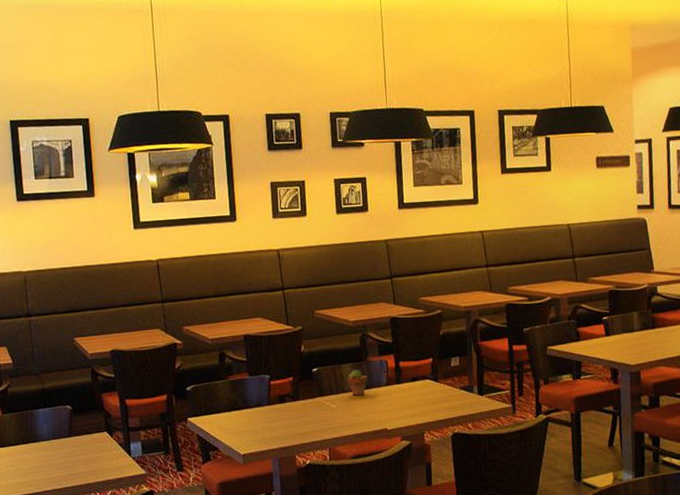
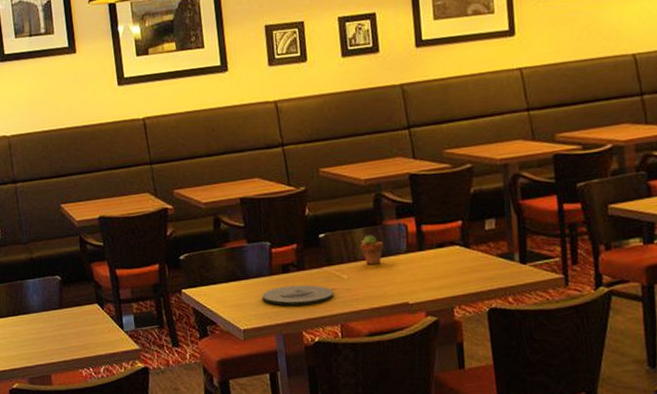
plate: none [260,413,324,433] -> present [261,285,334,307]

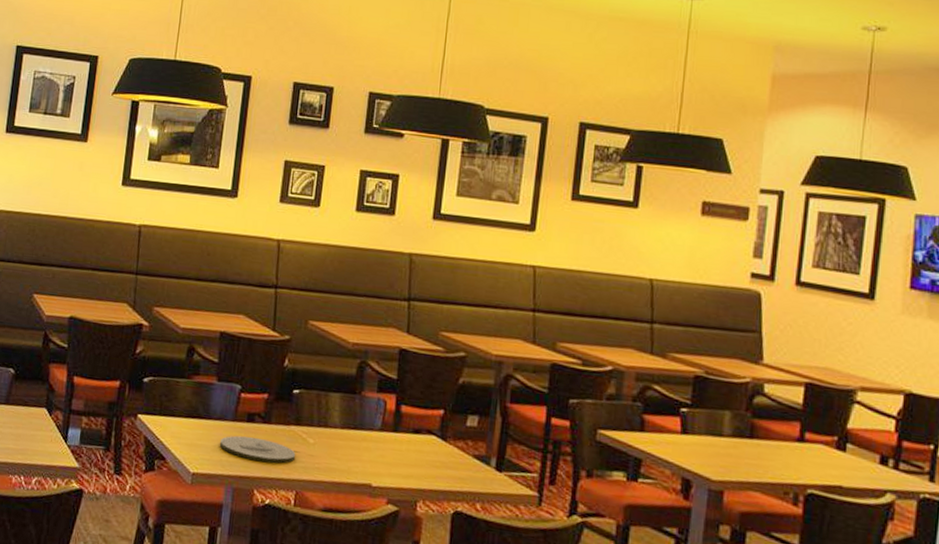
potted succulent: present [360,235,384,265] -> none [333,402,358,436]

